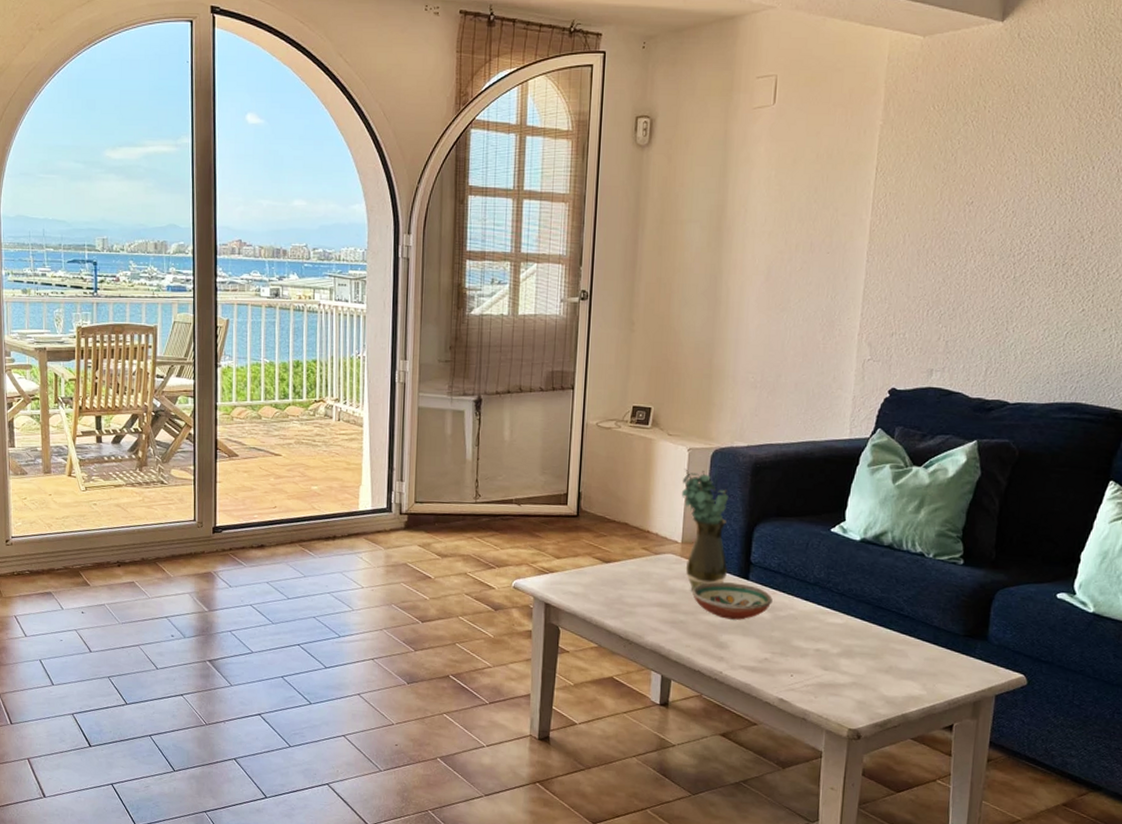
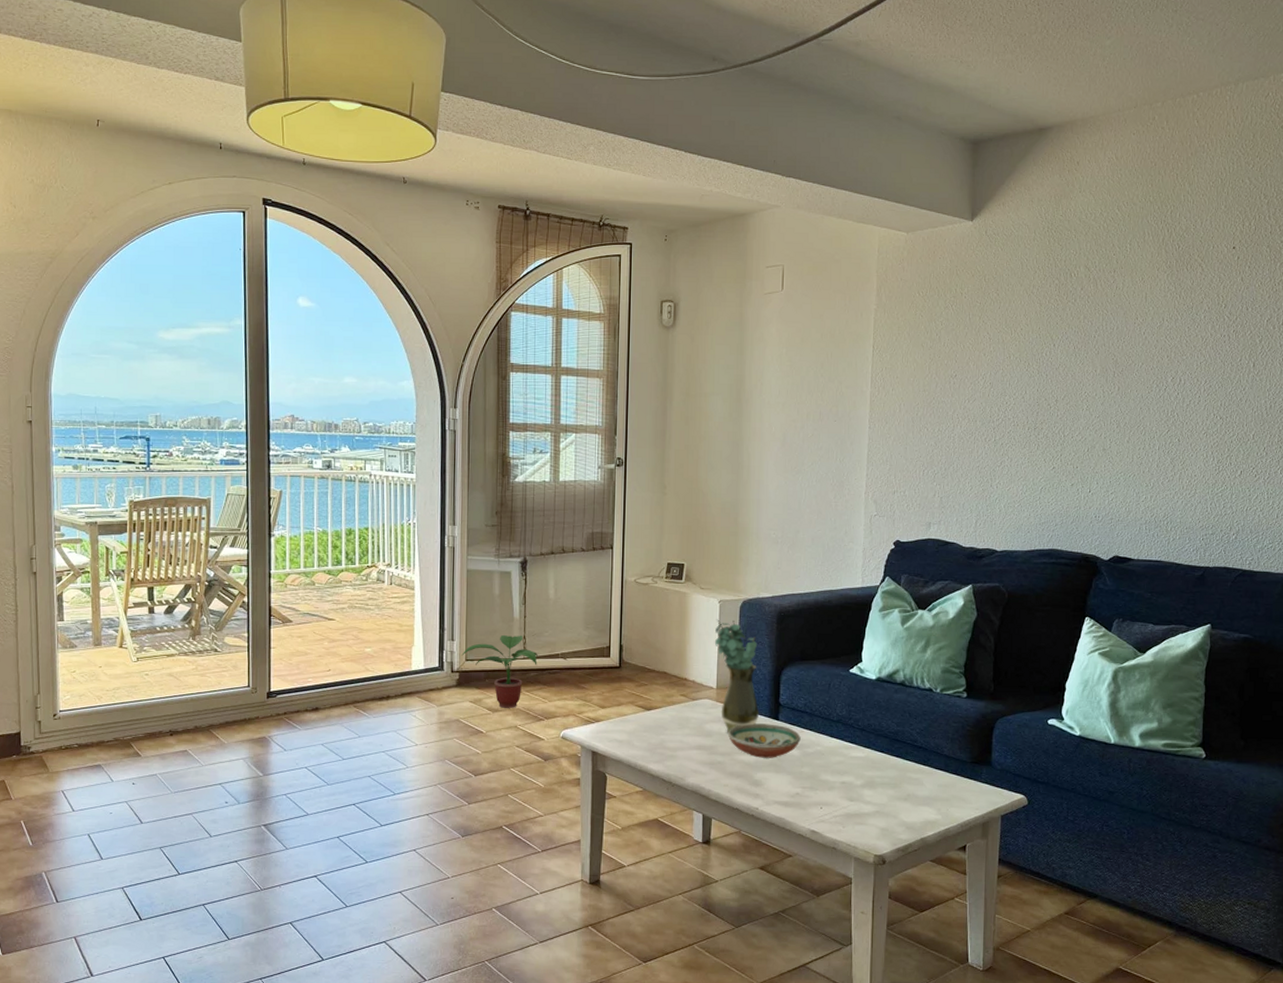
potted plant: none [411,478,490,554] -> present [461,635,538,708]

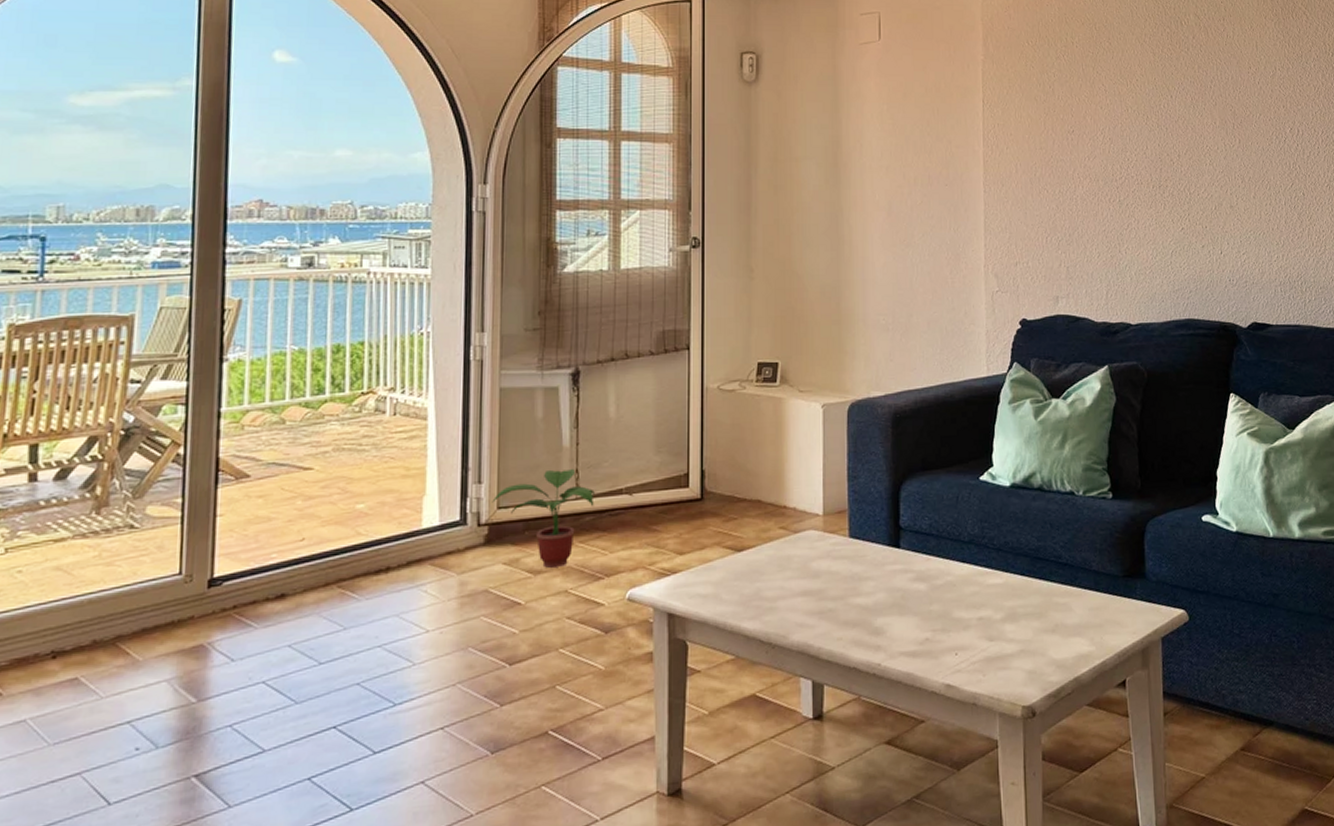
vase: present [714,619,759,732] -> none [818,428,876,570]
decorative bowl: present [727,723,801,758] -> none [839,553,927,599]

